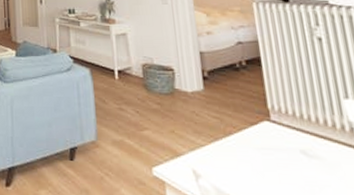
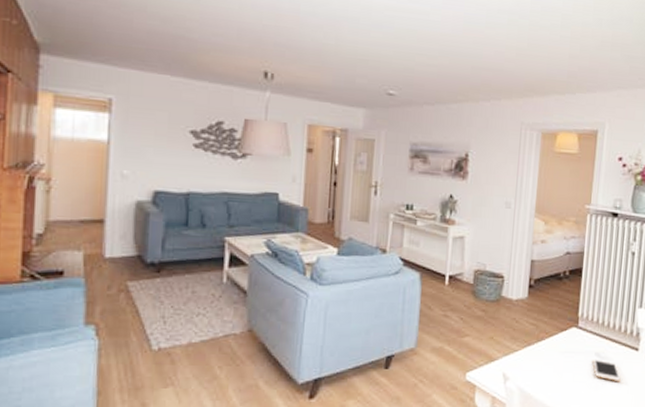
cell phone: none [299,157,344,187] -> present [593,359,621,382]

